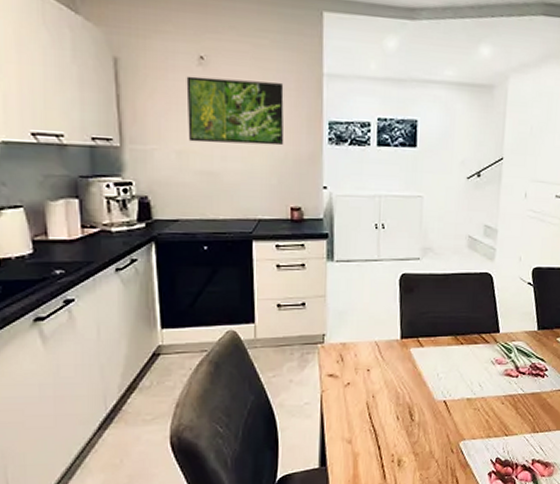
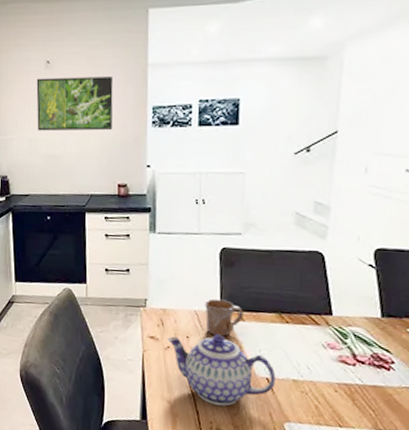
teapot: none [347,363,452,437] -> present [167,334,276,406]
mug: none [385,327,423,365] -> present [205,299,244,337]

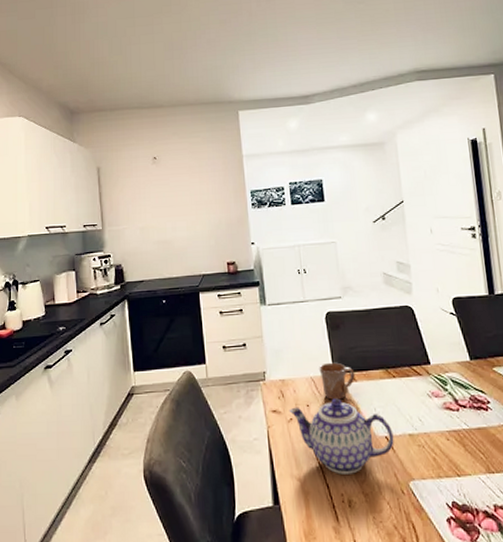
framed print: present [36,77,114,131] -> none [145,167,218,220]

